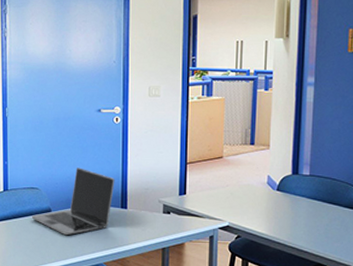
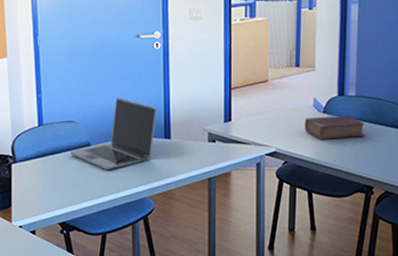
book: none [258,194,319,217] -> present [304,116,365,140]

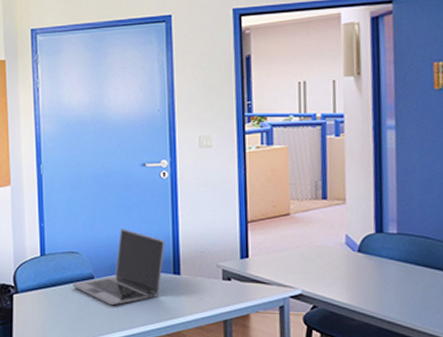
book: present [304,116,365,140] -> none [335,256,412,283]

